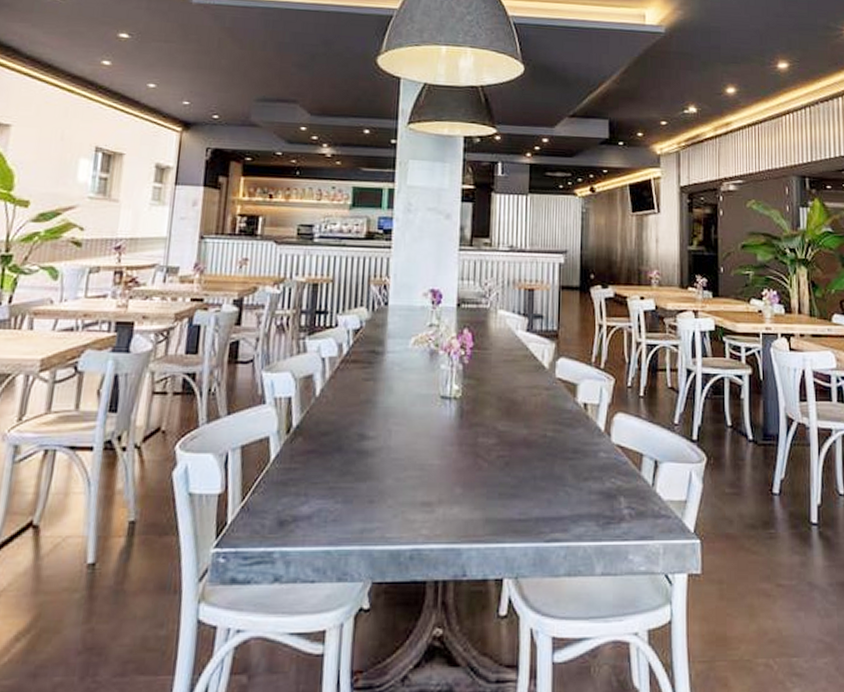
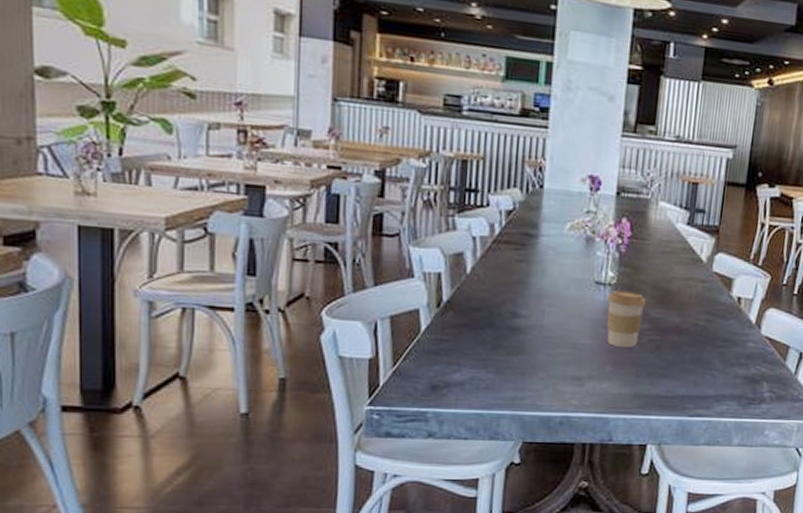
coffee cup: none [453,403,493,465] -> present [607,290,647,347]

